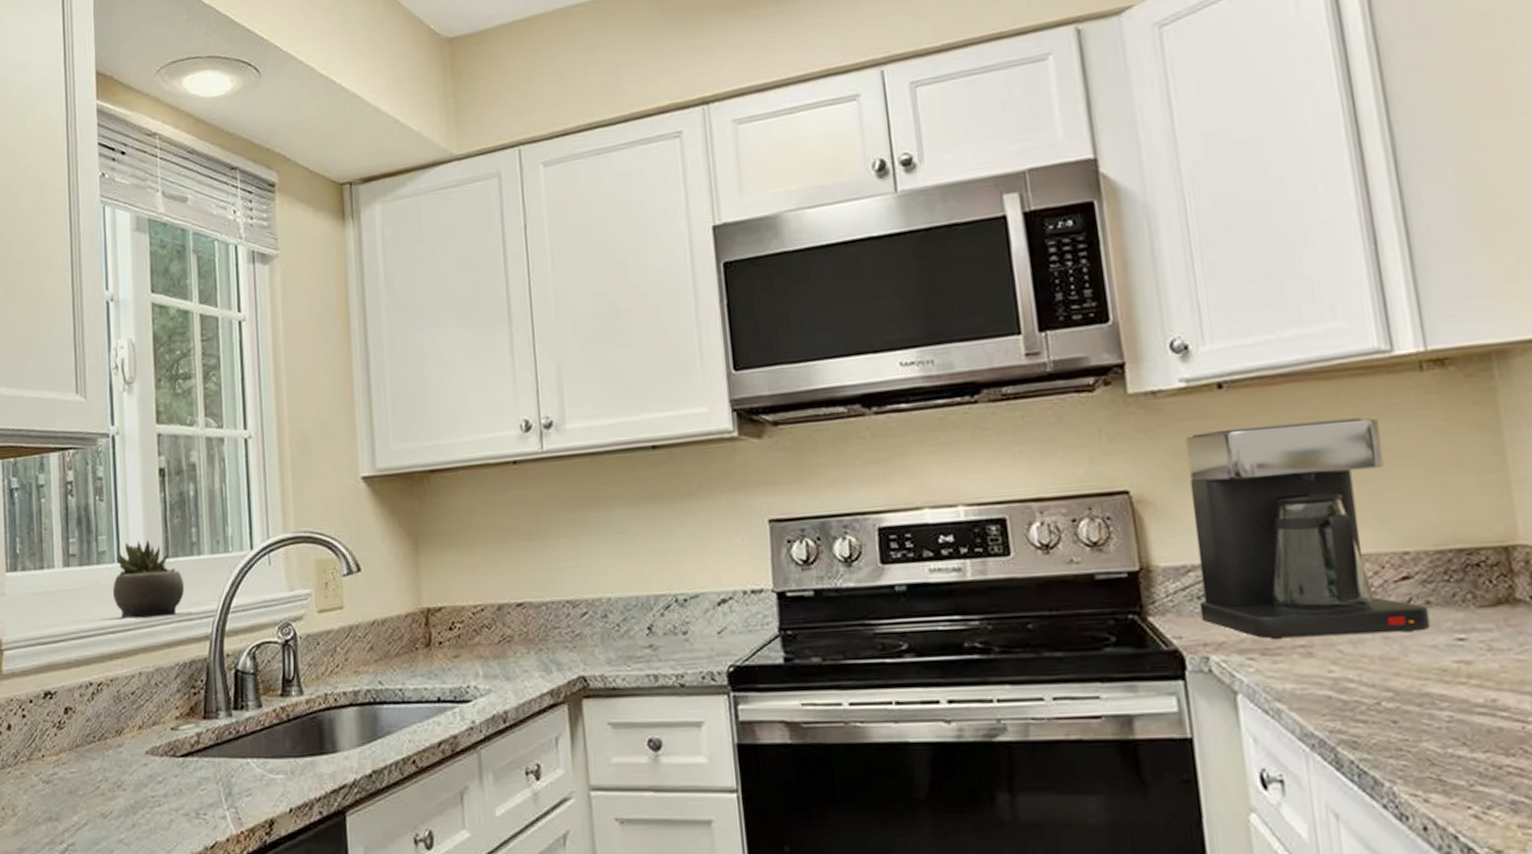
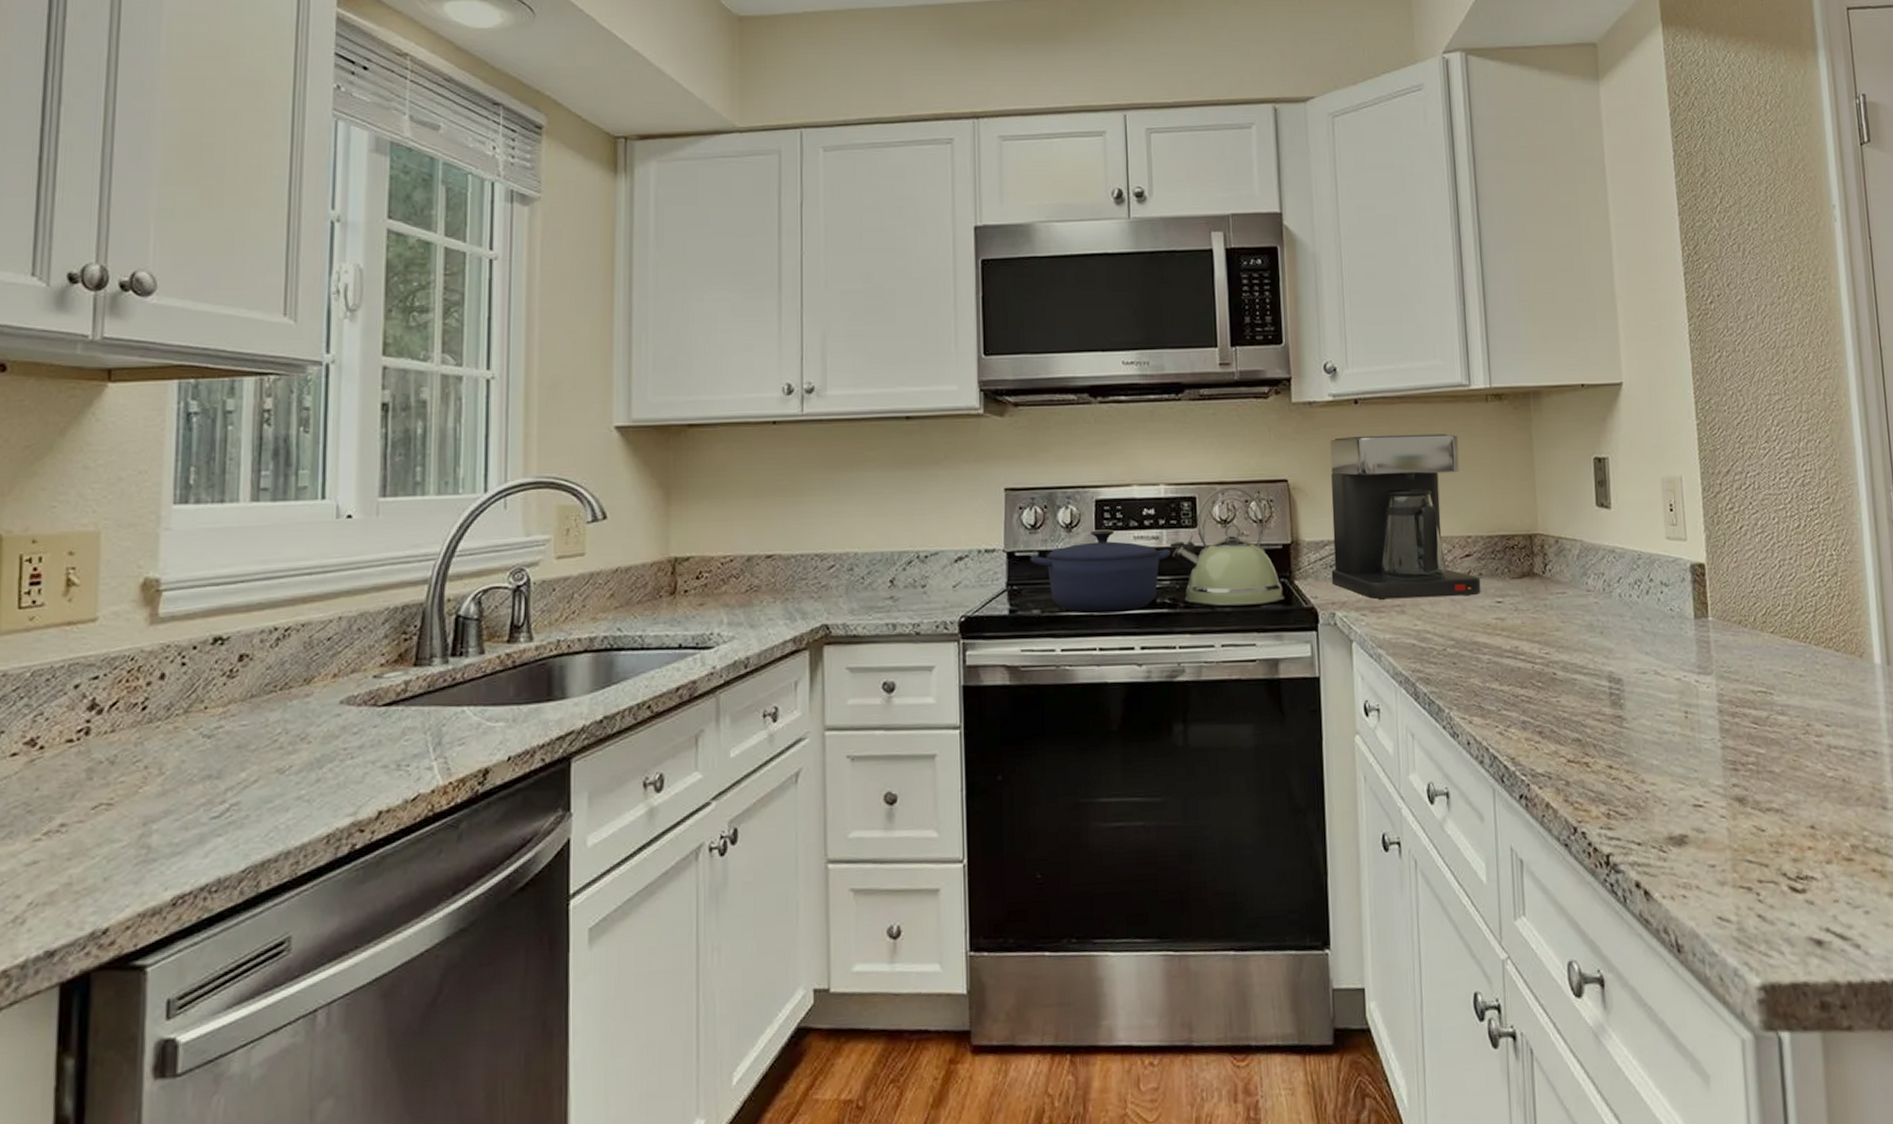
succulent plant: present [100,540,192,620] -> none [294,477,409,561]
cooking pot: none [804,562,978,663] -> present [1030,529,1171,615]
kettle: none [975,502,1136,651] -> present [1169,486,1285,607]

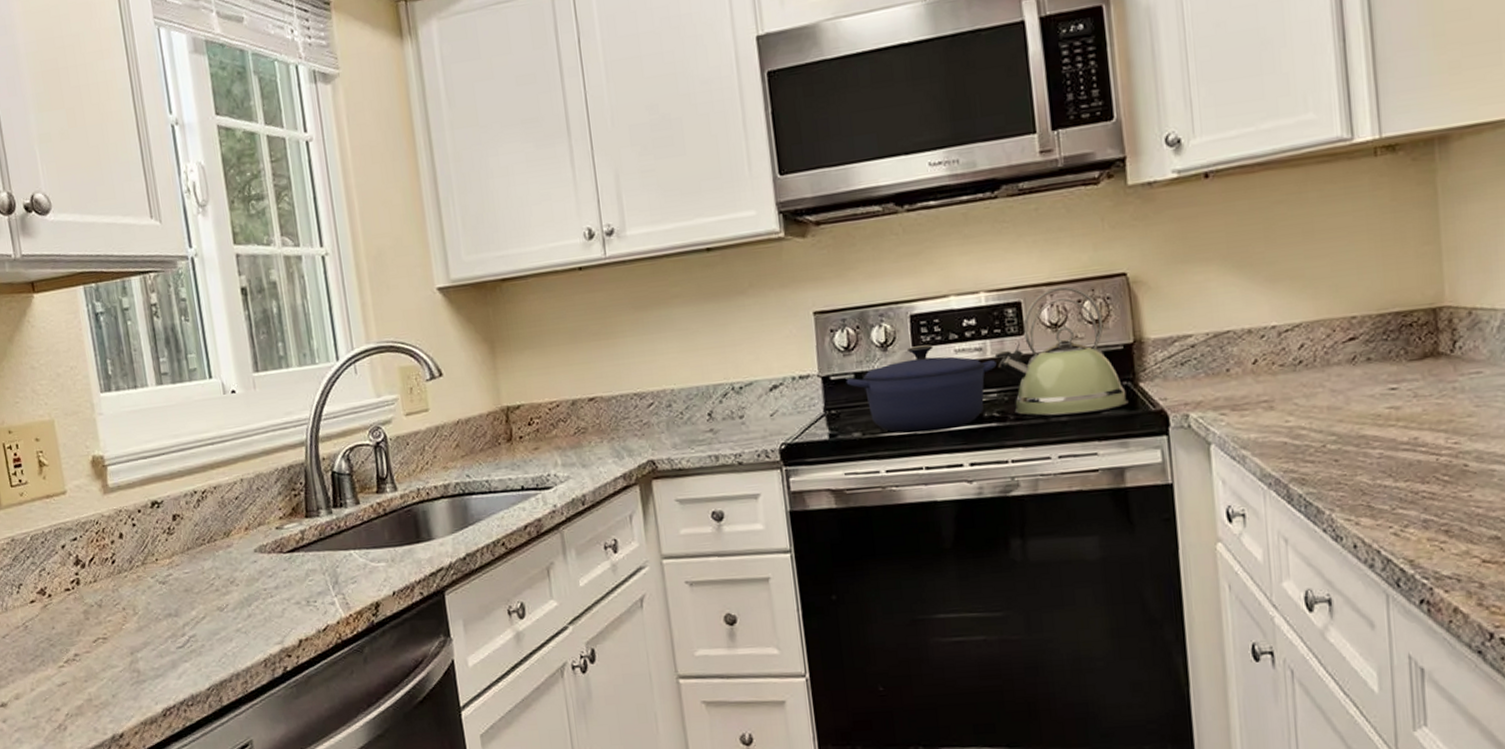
coffee maker: present [1330,433,1481,601] -> none [1176,200,1370,398]

